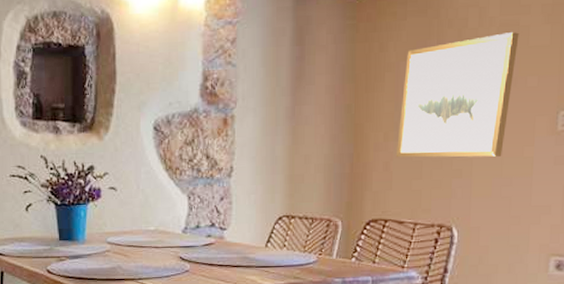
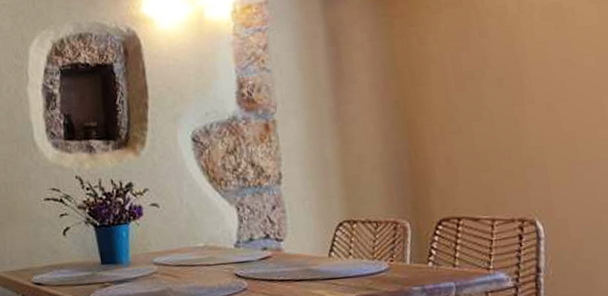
wall art: present [395,32,519,158] -> none [449,15,575,151]

